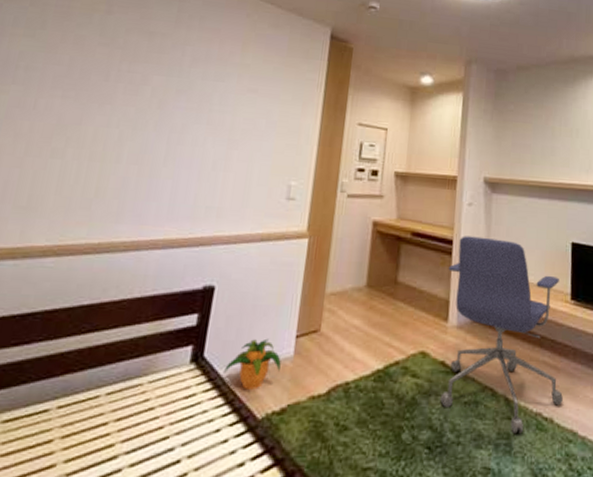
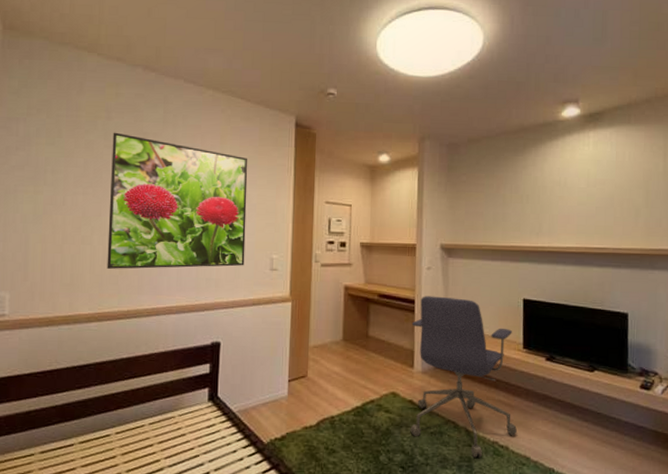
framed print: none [79,28,273,194] -> present [107,132,248,269]
potted plant: present [224,338,281,390] -> none [235,382,278,421]

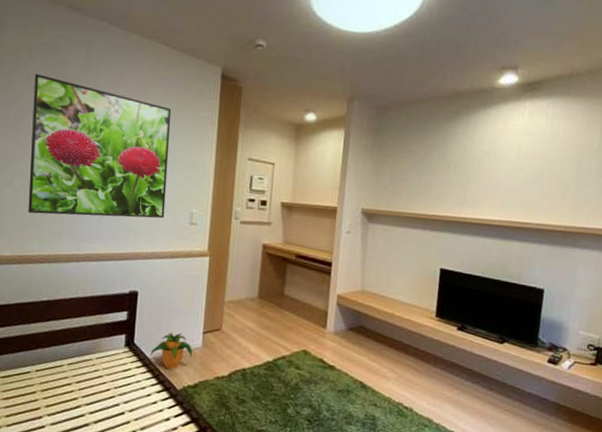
potted plant: none [235,382,278,421] -> present [150,333,192,369]
office chair: present [410,296,517,458] -> none [318,259,426,417]

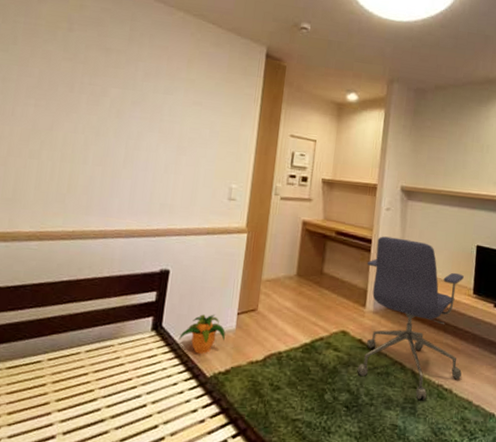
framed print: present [28,73,172,218] -> none [54,45,215,194]
office chair: none [318,259,426,417] -> present [357,236,464,400]

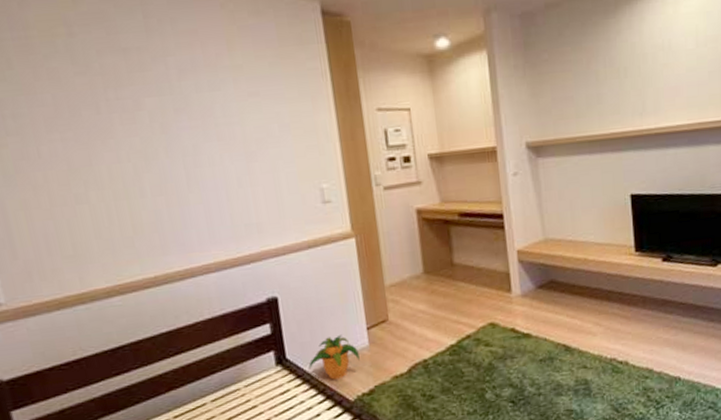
office chair: present [357,236,464,400] -> none [502,204,636,379]

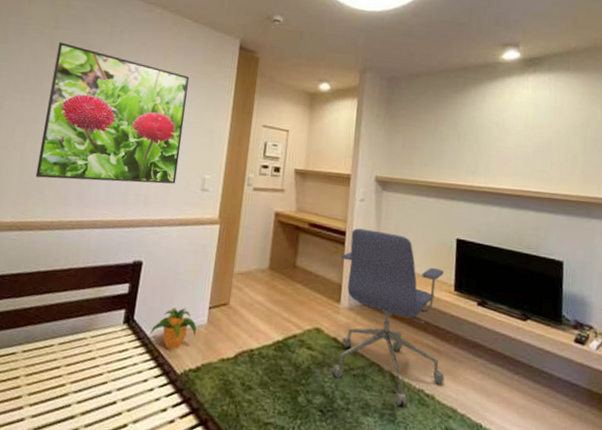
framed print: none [81,52,289,230] -> present [35,42,190,184]
office chair: none [502,204,636,379] -> present [332,228,444,406]

